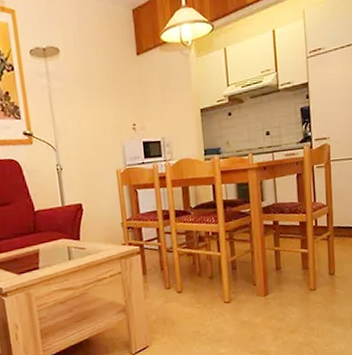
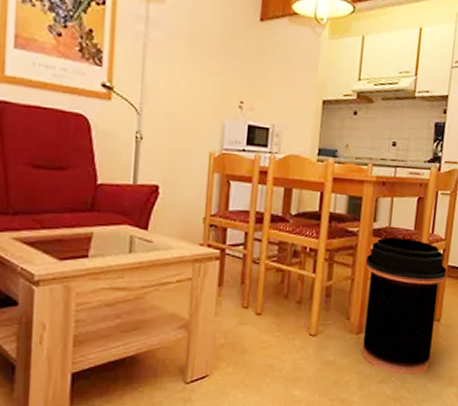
trash can: none [260,210,333,324] -> present [362,237,447,375]

